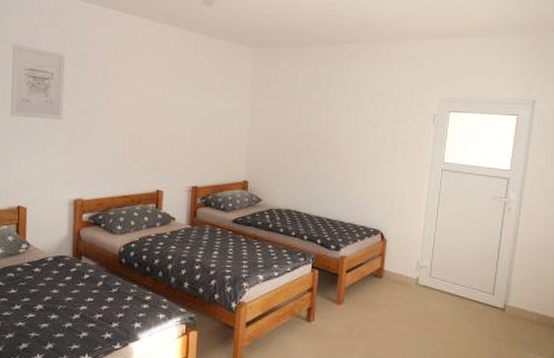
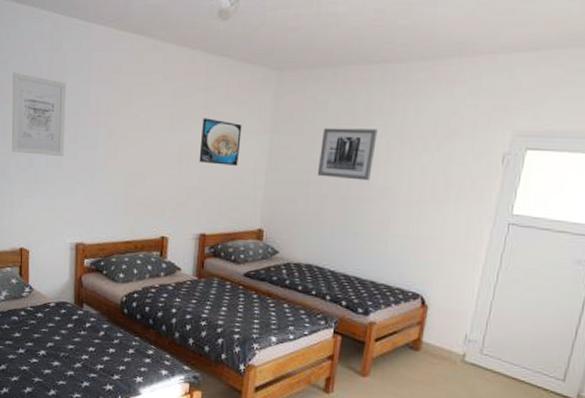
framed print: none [189,86,227,127] -> present [199,118,242,166]
wall art: none [291,95,338,138] -> present [317,127,378,181]

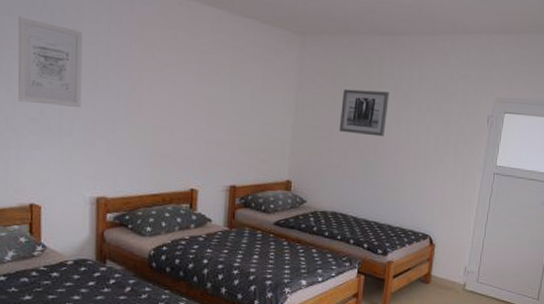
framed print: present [199,118,242,166] -> none [227,75,269,121]

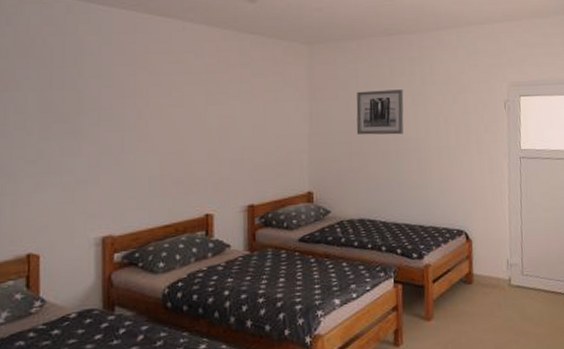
wall art: present [18,17,83,107] -> none [14,59,85,145]

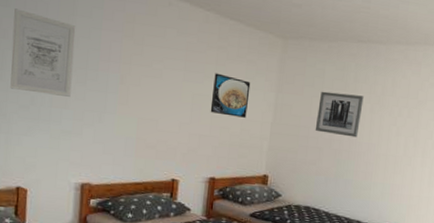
wall art: none [14,59,85,145] -> present [10,8,76,97]
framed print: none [239,91,281,135] -> present [210,73,251,118]

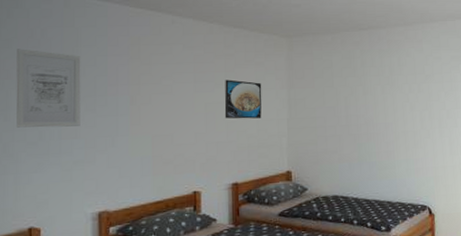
wall art: present [315,91,364,138] -> none [331,79,374,120]

